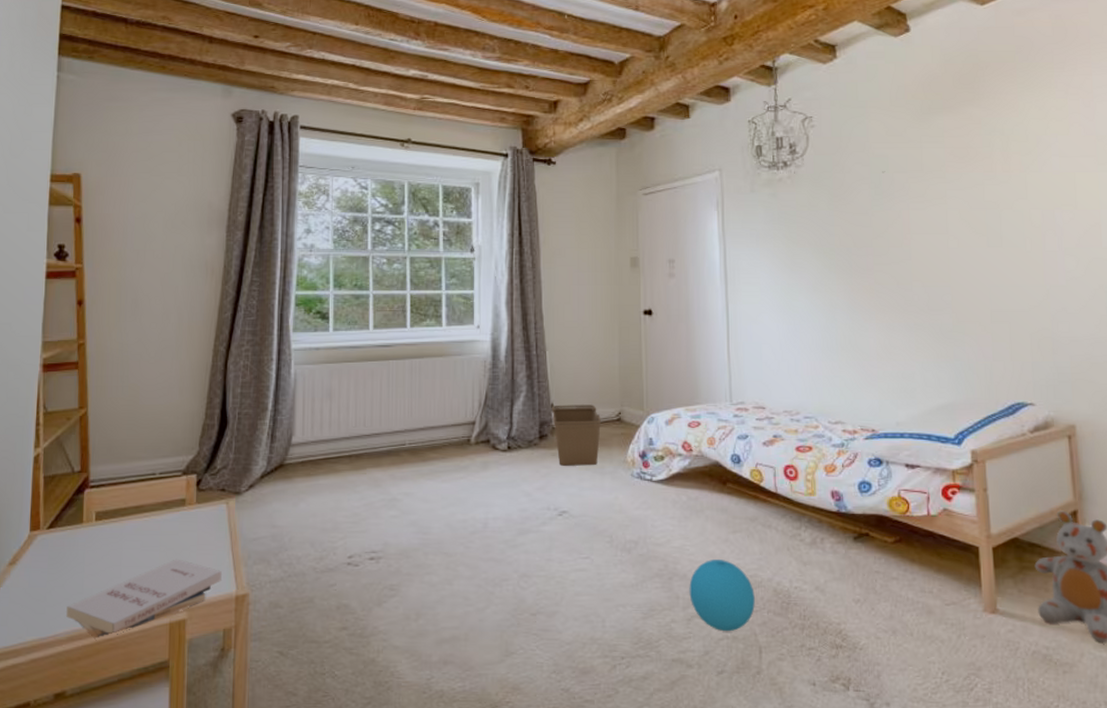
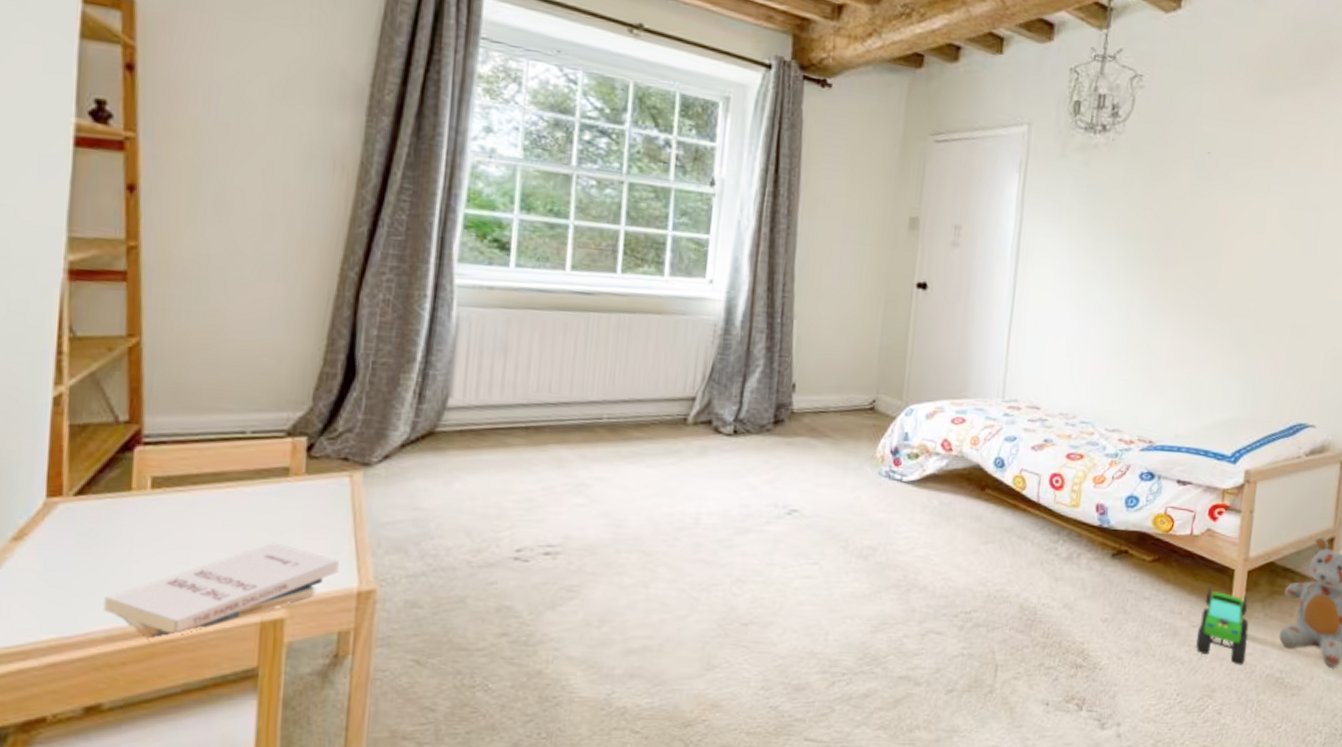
bicycle basket: present [552,405,601,466] -> none [792,385,851,460]
ball: present [689,558,755,632] -> none [927,570,999,649]
toy truck: none [952,563,1007,643] -> present [1196,585,1249,666]

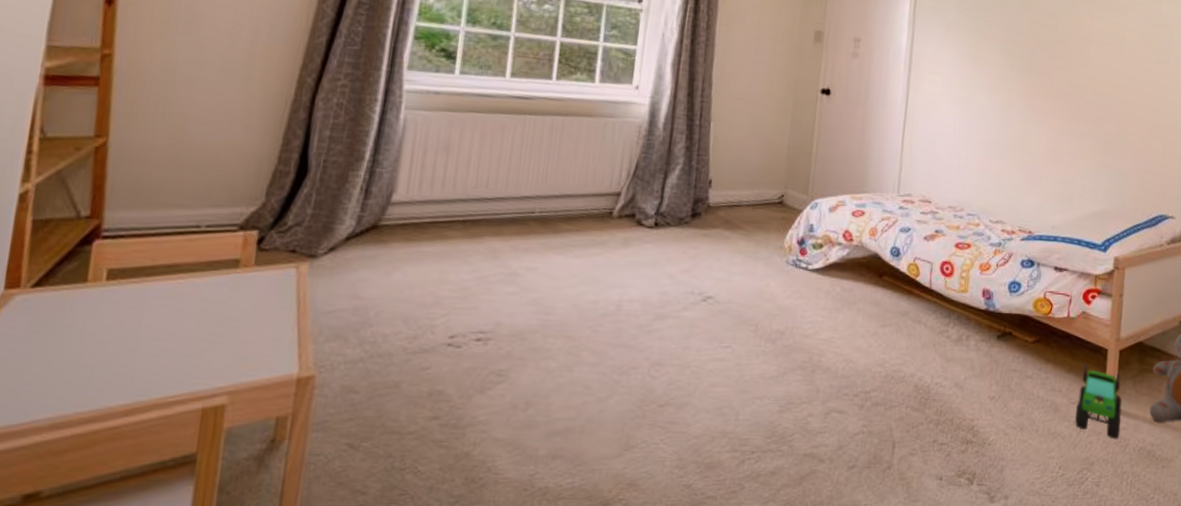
books: present [104,543,339,642] -> none [50,331,281,429]

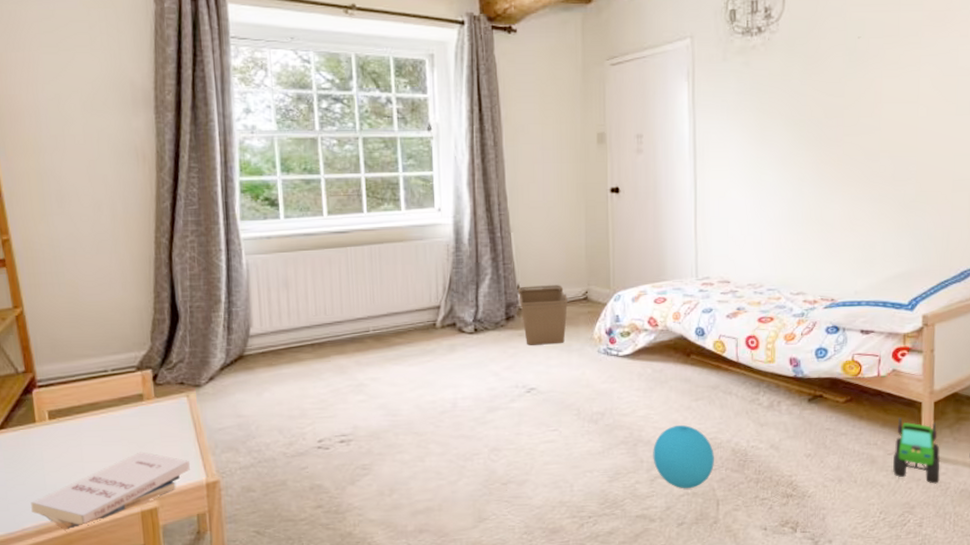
books: none [50,331,281,429] -> present [31,452,190,532]
bicycle basket: none [708,181,762,250] -> present [518,285,568,345]
ball: none [830,352,896,427] -> present [653,424,714,489]

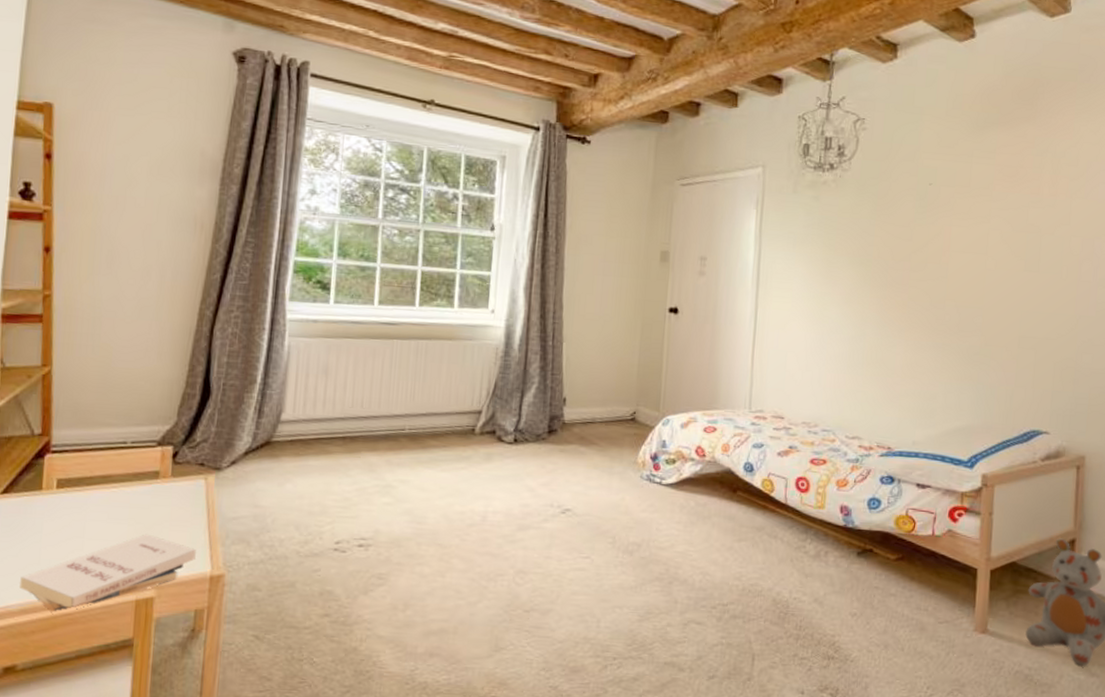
bicycle basket: present [518,285,568,345] -> none [563,399,614,465]
ball: present [653,424,714,489] -> none [688,566,754,638]
toy truck: present [893,417,941,484] -> none [943,583,995,662]

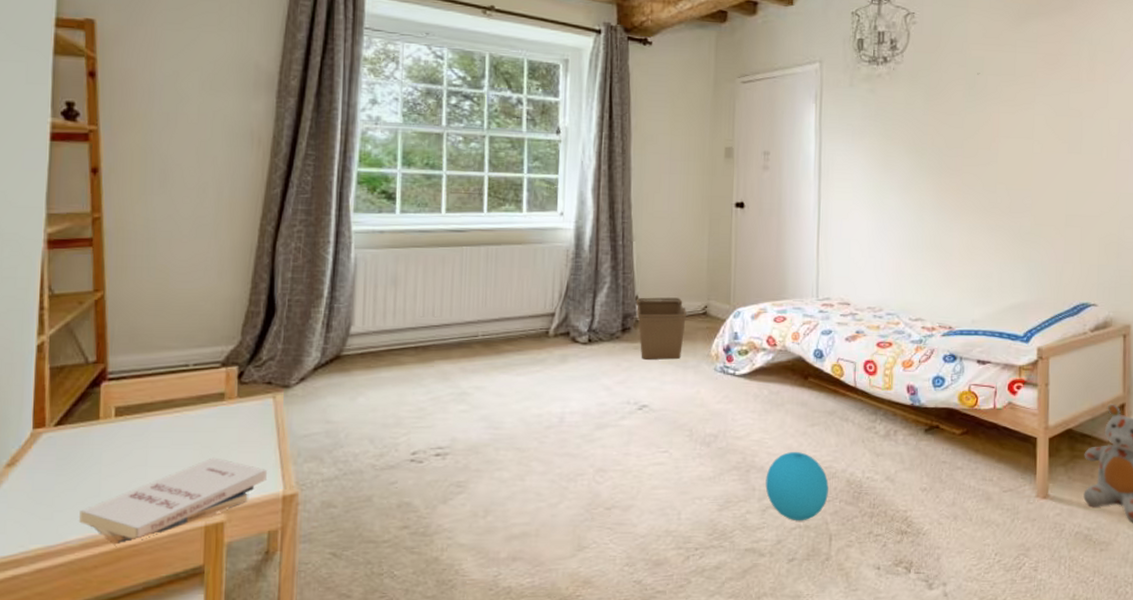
bicycle basket: none [563,399,614,465] -> present [636,297,686,360]
ball: none [688,566,754,638] -> present [765,451,829,521]

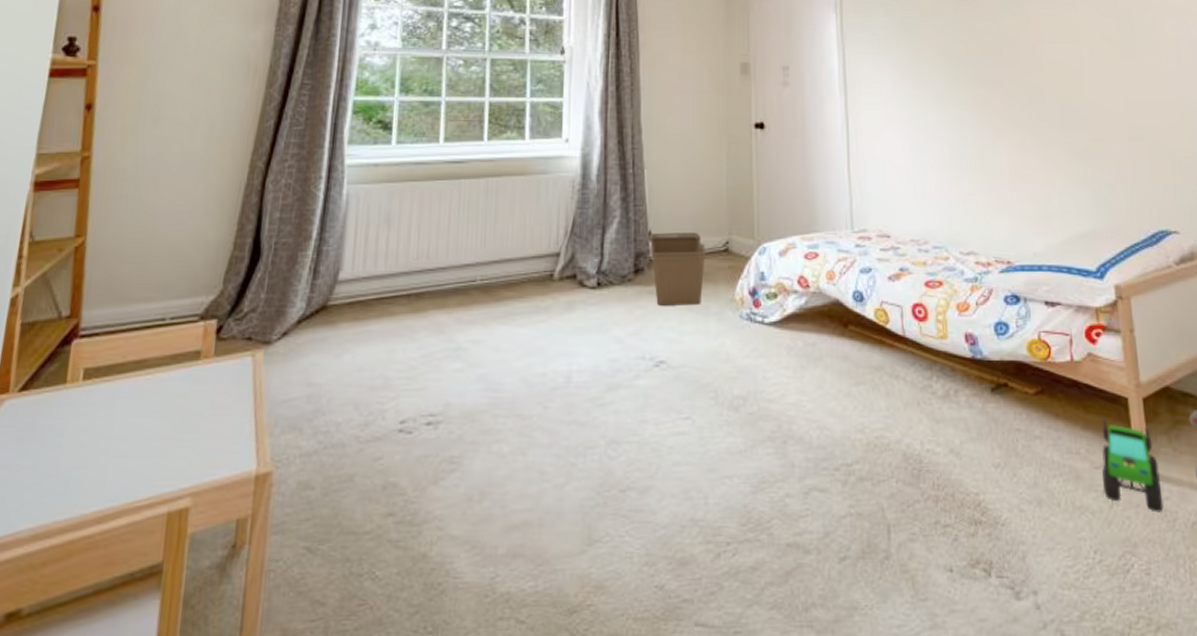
books: present [79,457,267,547] -> none [32,428,240,539]
ball: present [765,451,829,521] -> none [806,417,882,507]
toy truck: none [1008,453,1056,525] -> present [1102,417,1164,513]

